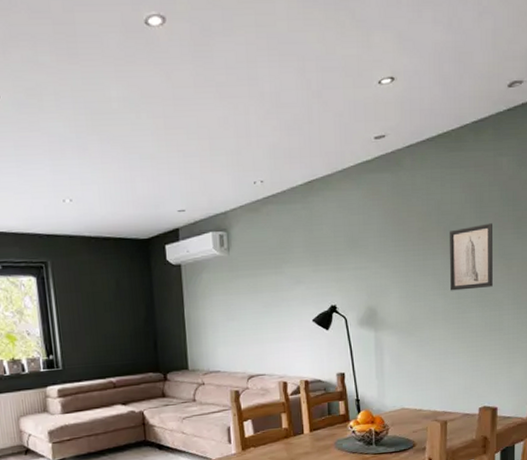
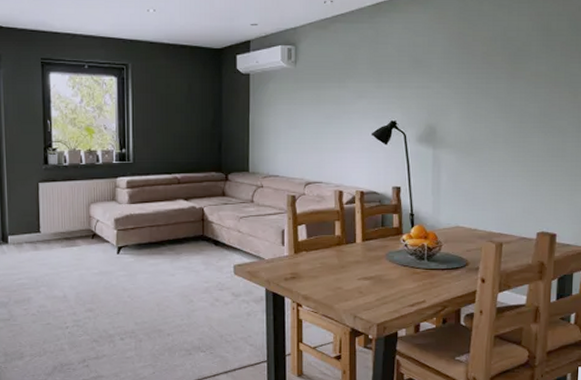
wall art: present [450,223,493,291] -> none [513,51,559,115]

